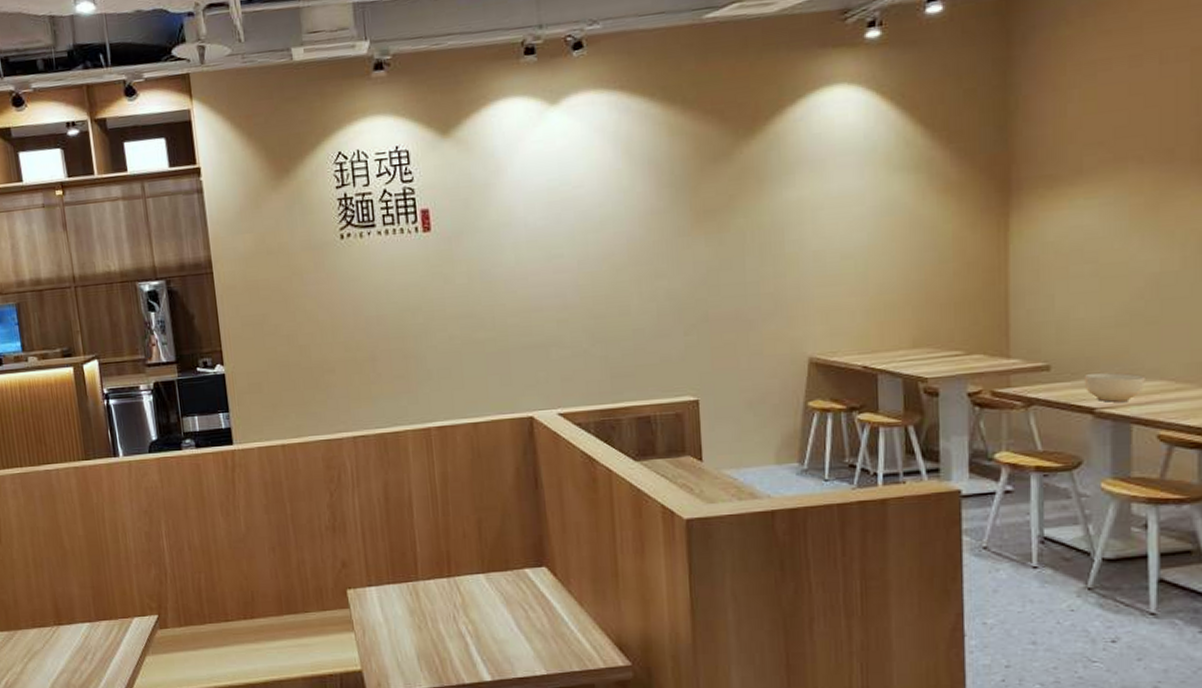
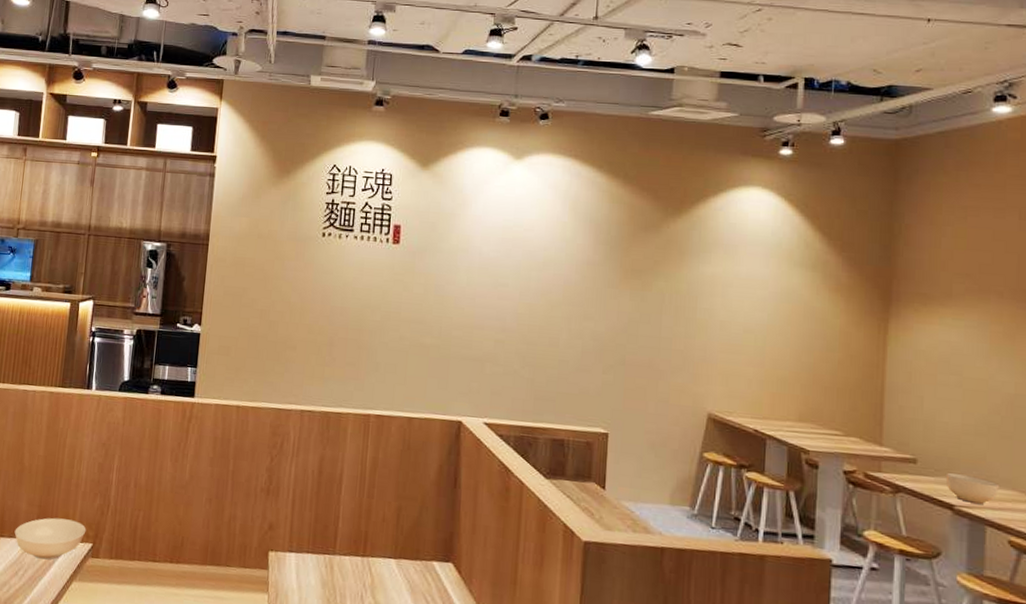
bowl: none [72,595,148,640] -> present [14,517,86,560]

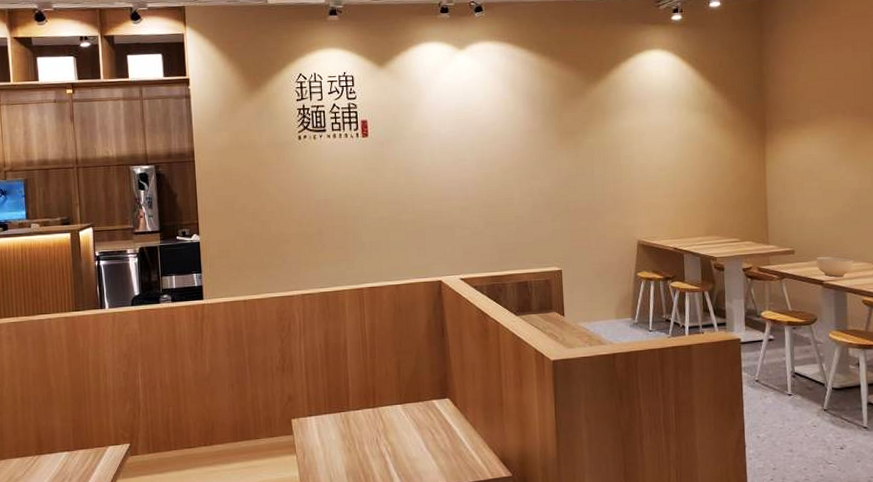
bowl: present [14,517,86,560] -> none [53,427,122,467]

